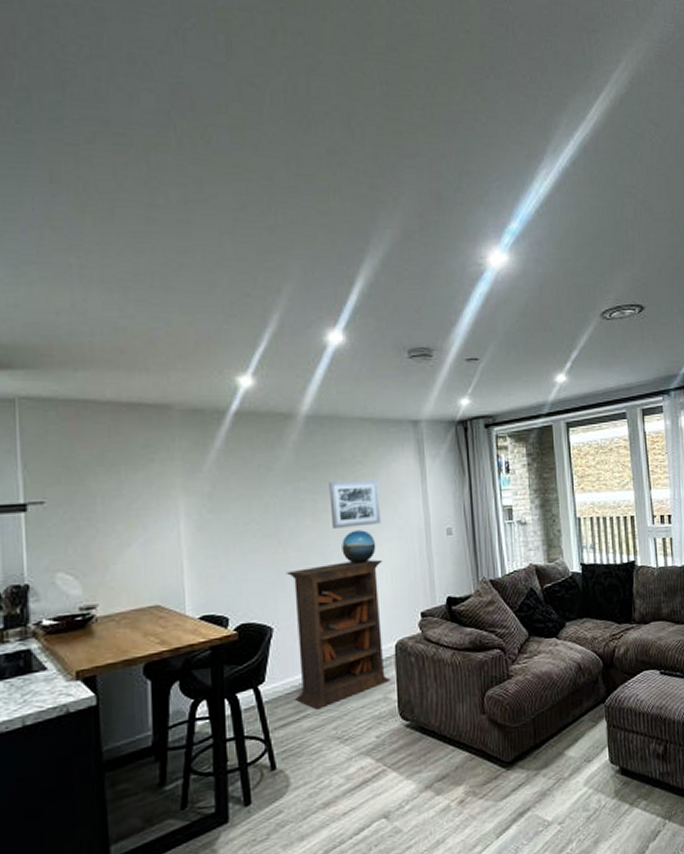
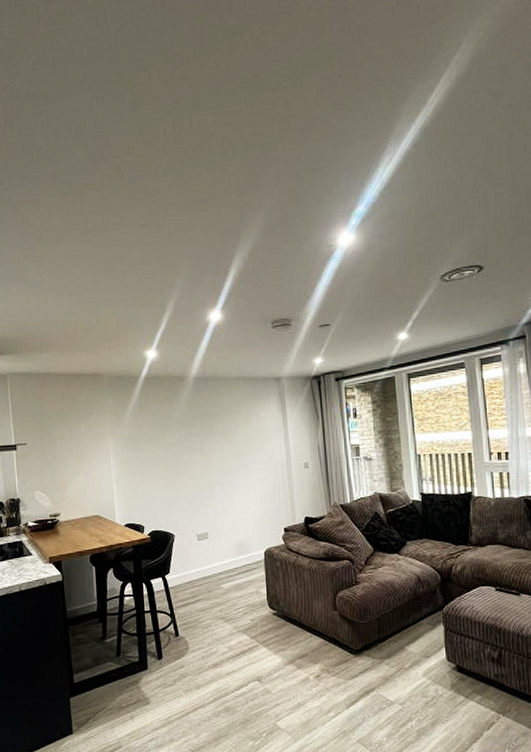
bookcase: present [285,559,392,709] -> none [182,486,262,596]
wall art: present [329,479,382,529] -> none [212,425,252,462]
decorative globe: present [342,530,376,564] -> none [222,464,249,490]

